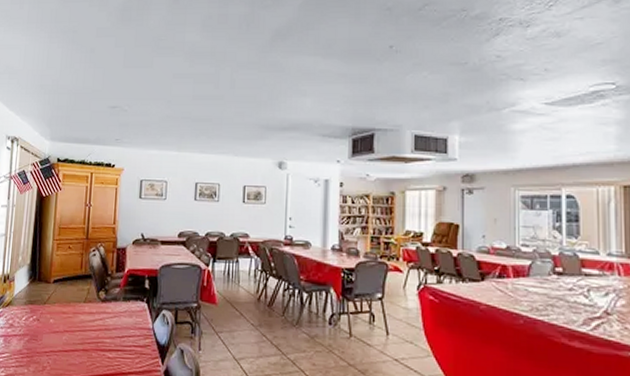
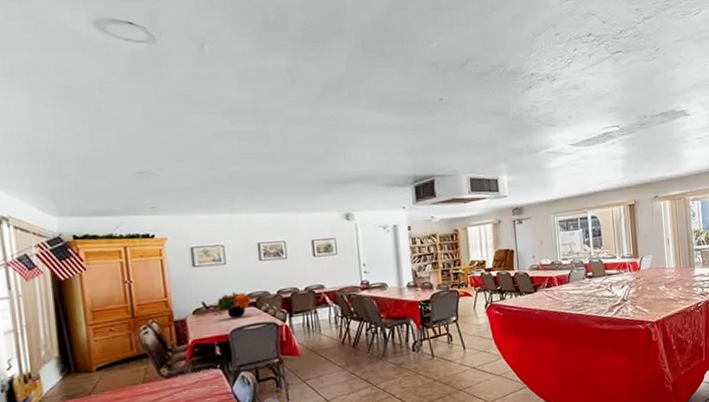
flower arrangement: none [152,228,182,255] -> present [216,292,251,319]

